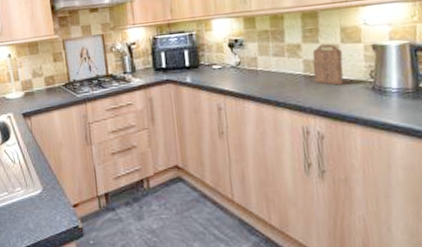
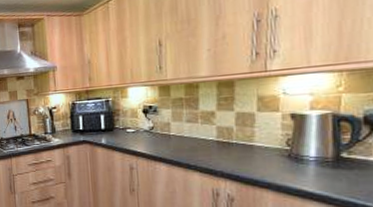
cutting board: present [312,44,344,85] -> none [226,112,259,152]

